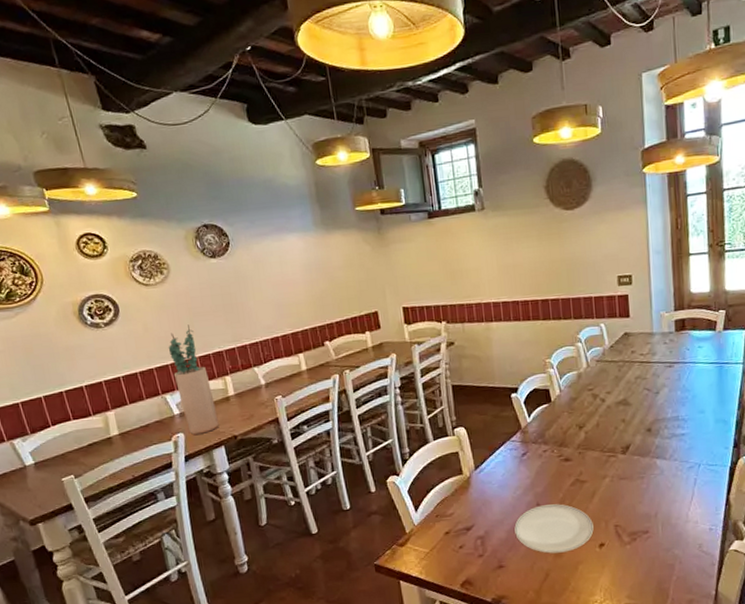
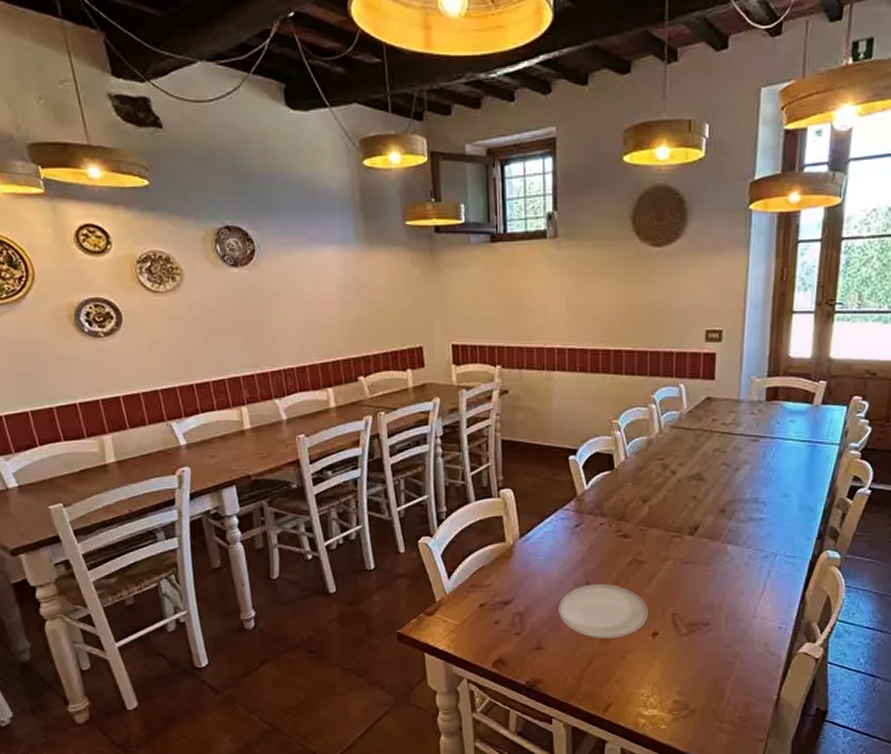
vase: present [168,324,219,435] -> none [177,343,231,470]

